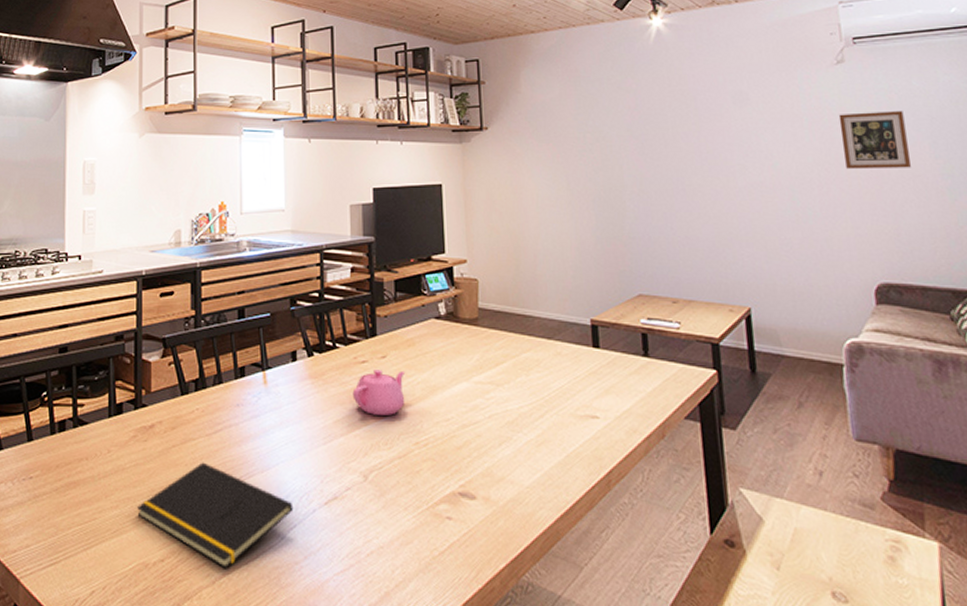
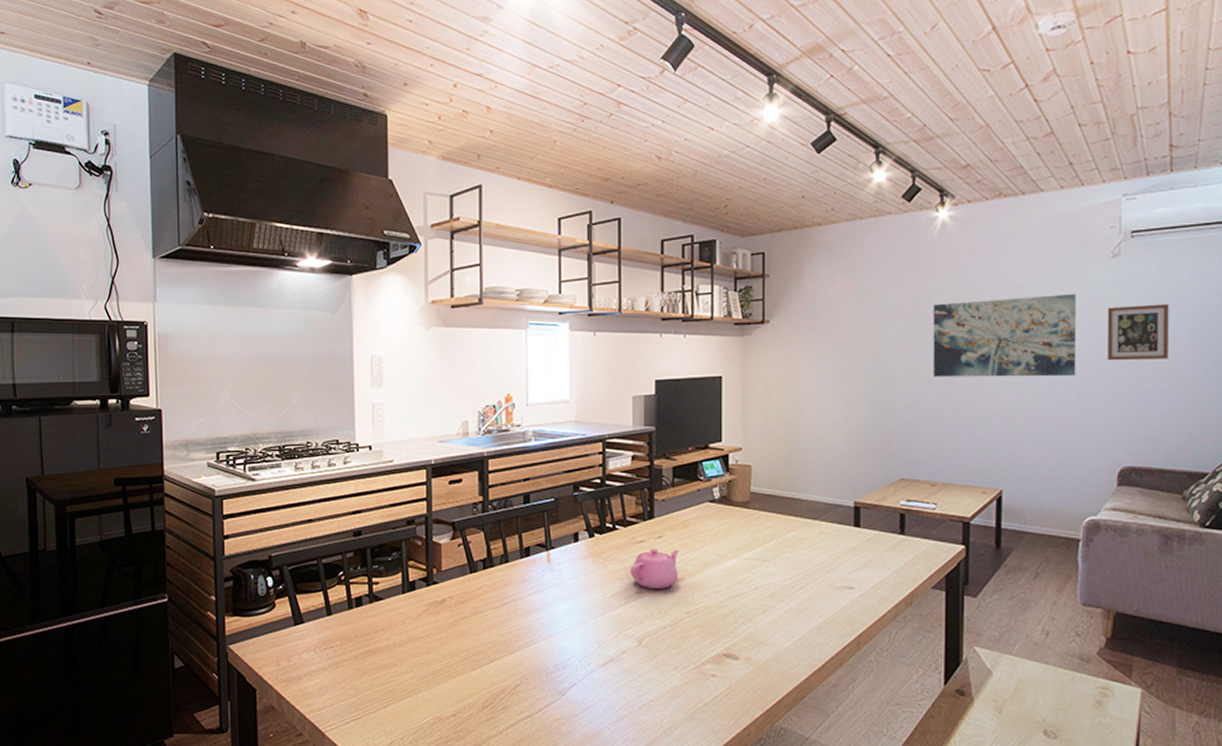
notepad: present [137,462,294,568] -> none [431,631,574,720]
wall art: none [656,100,815,186] -> present [932,293,1077,377]

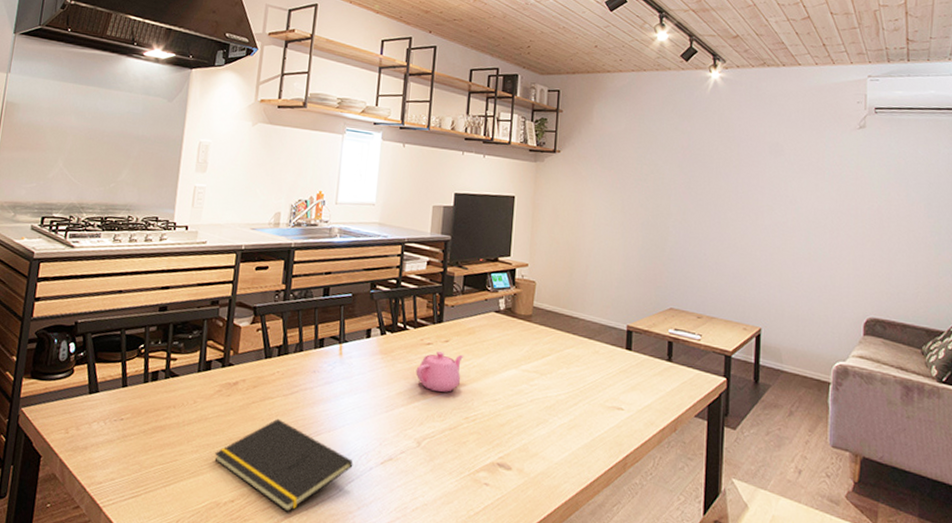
notepad: none [431,631,574,720] -> present [214,418,354,512]
wall art: present [932,293,1077,377] -> none [702,152,828,230]
picture frame: present [1107,304,1169,361] -> none [854,172,907,223]

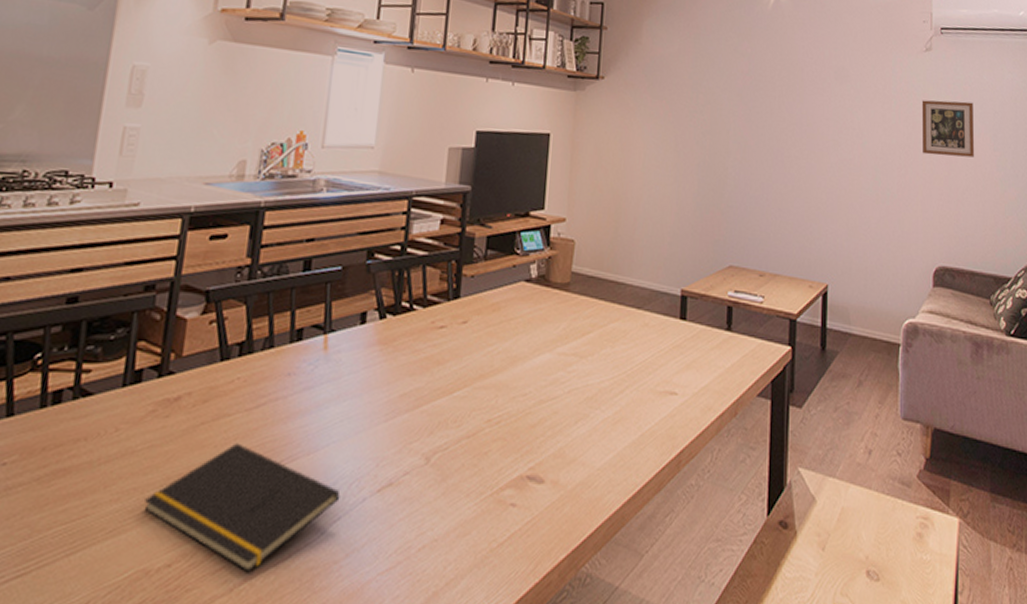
teapot: present [416,351,464,392] -> none [424,336,487,389]
picture frame: none [854,172,907,223] -> present [921,100,974,158]

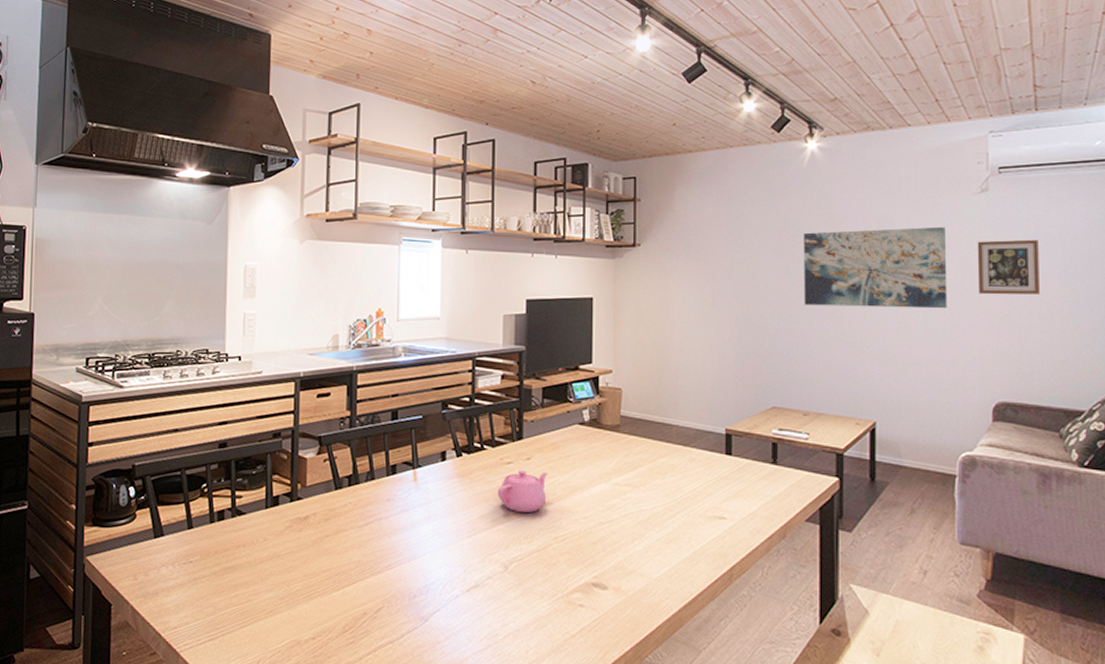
notepad: present [144,443,341,572] -> none [291,551,438,646]
teapot: none [424,336,487,389] -> present [497,470,549,512]
wall art: none [764,78,896,167] -> present [803,226,948,309]

